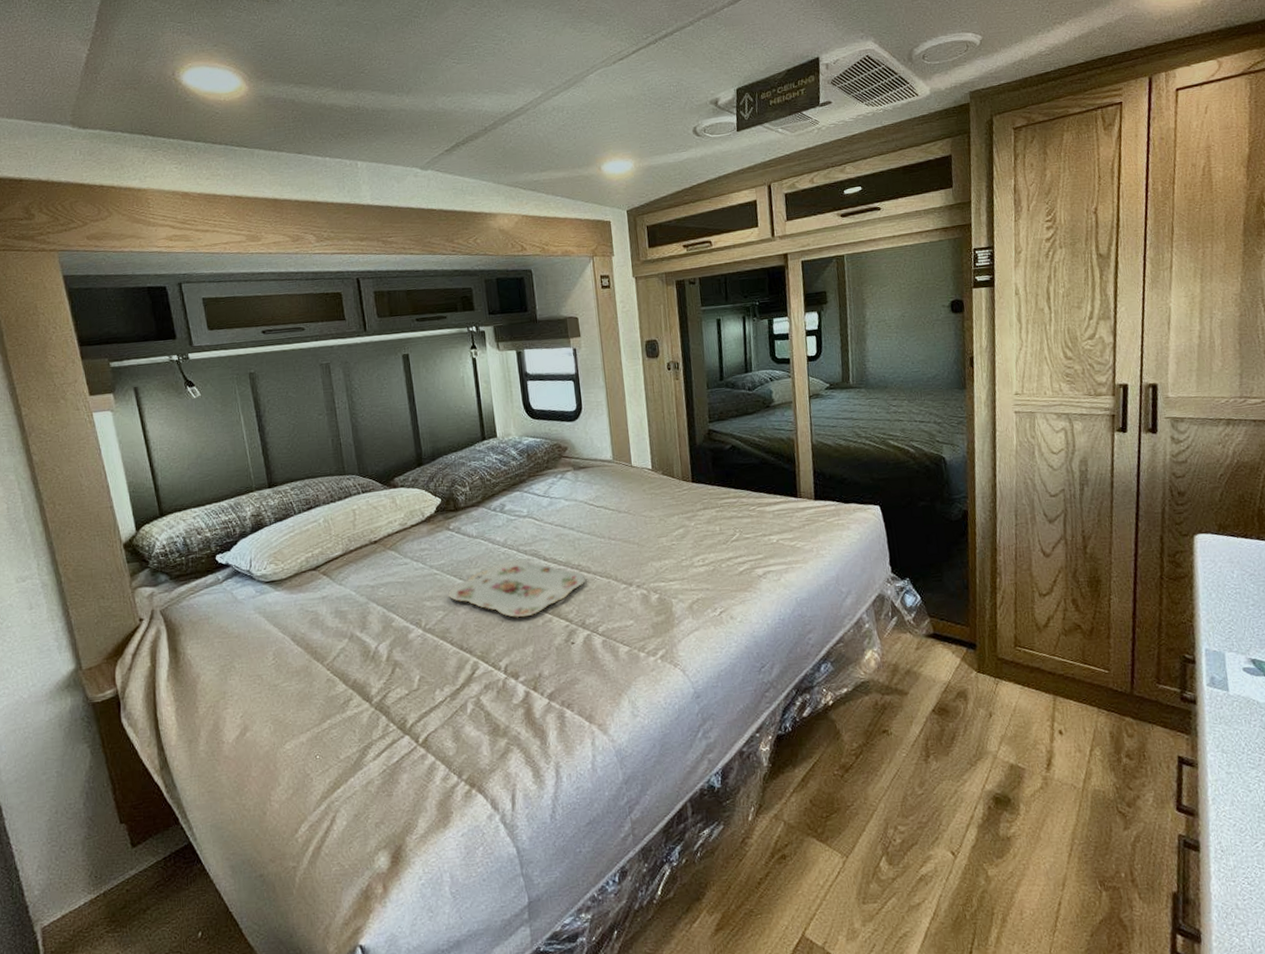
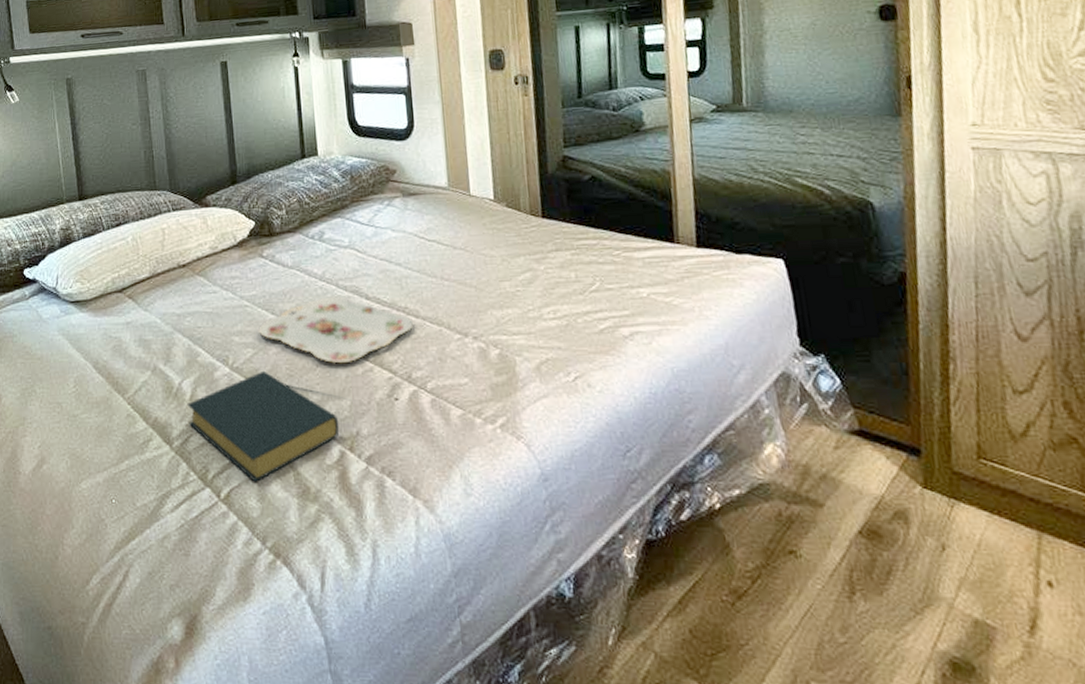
hardback book: none [384,629,524,726] -> present [187,370,339,482]

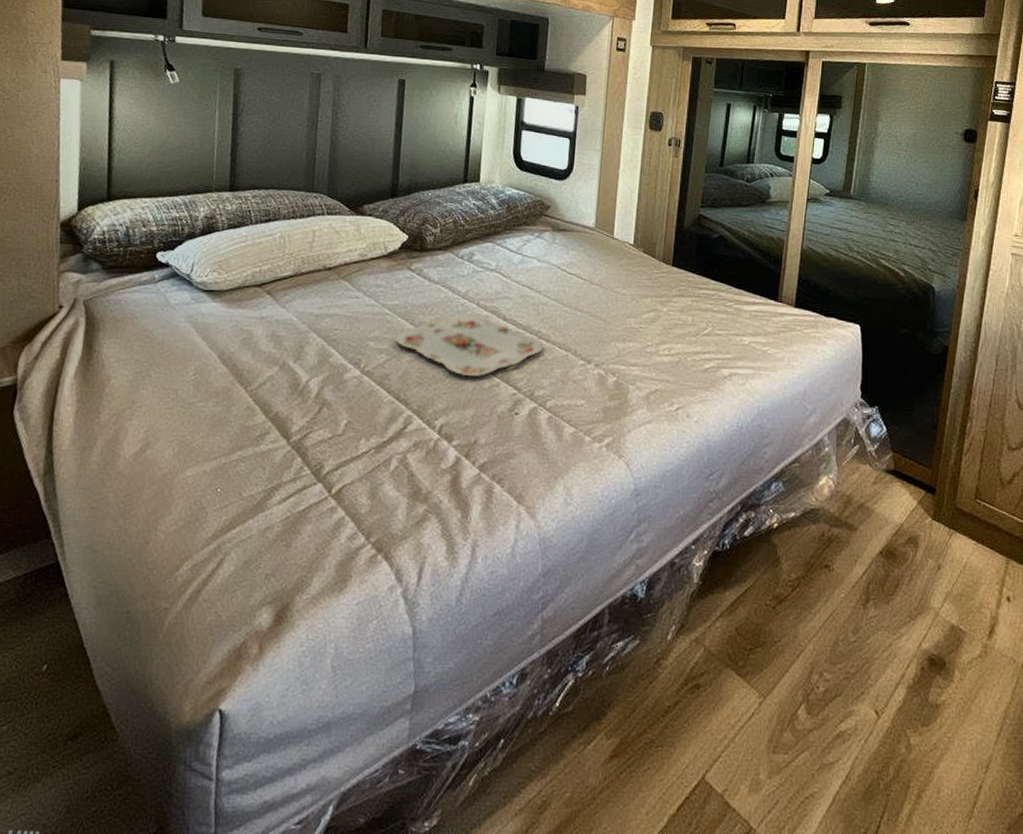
hardback book: present [187,370,339,482] -> none [310,376,459,481]

